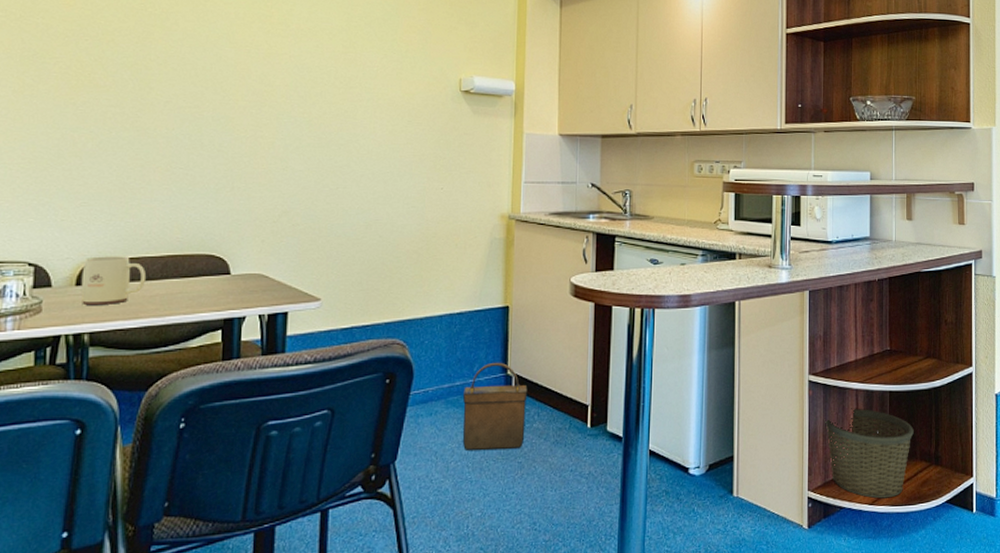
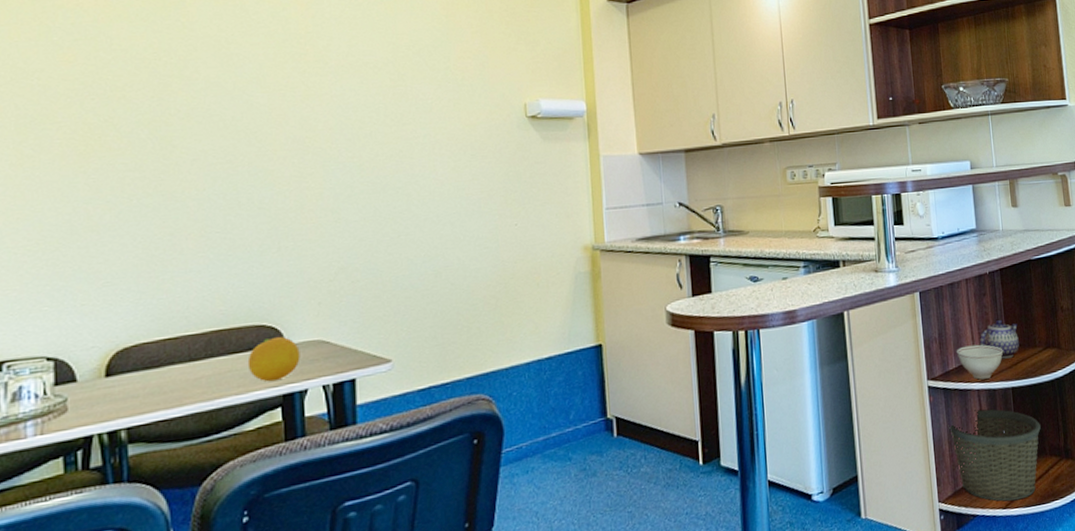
mug: present [81,256,147,306] -> none [111,337,189,398]
fruit: none [196,266,242,306] -> present [247,336,300,382]
handbag: present [462,362,528,450] -> none [561,406,633,507]
bowl: none [839,346,885,380] -> present [956,344,1004,380]
teapot: none [863,325,901,363] -> present [980,319,1019,359]

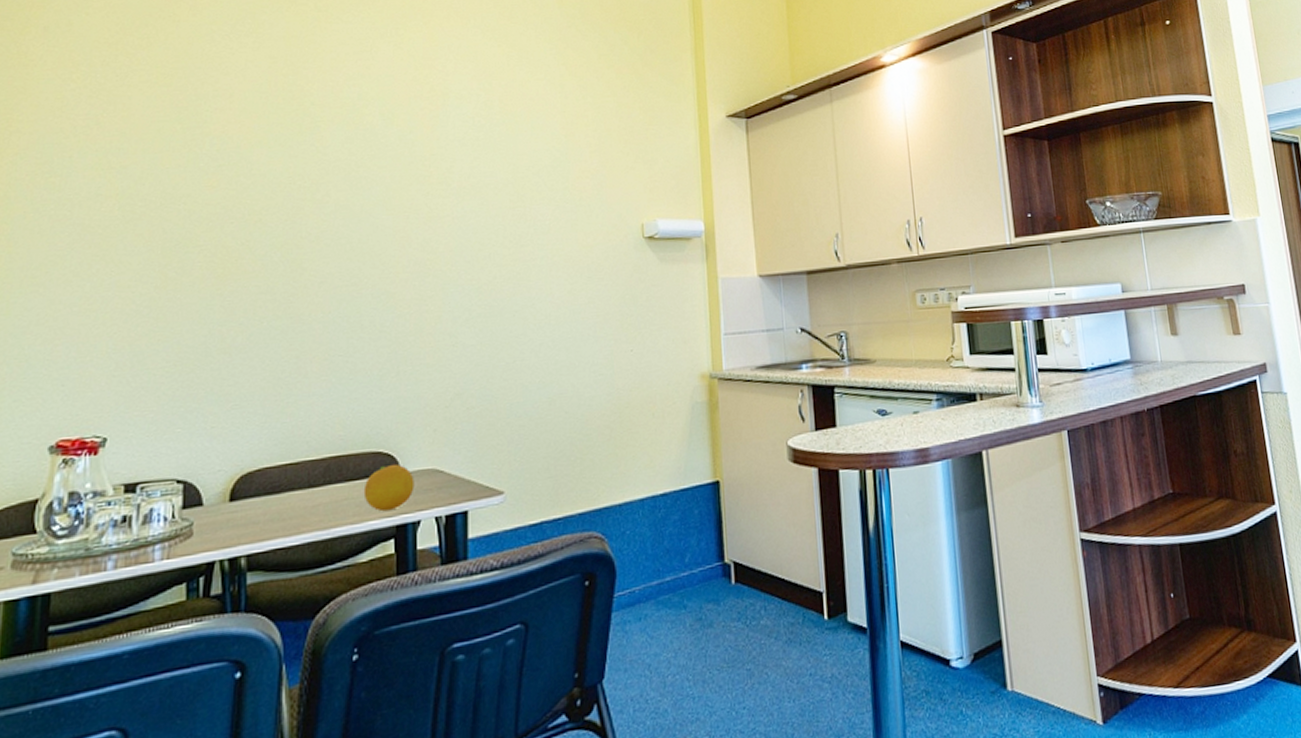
basket: present [948,409,1041,502] -> none [1105,568,1216,680]
bowl: present [956,344,1004,380] -> none [1112,492,1168,534]
teapot: present [980,319,1019,359] -> none [1139,463,1187,510]

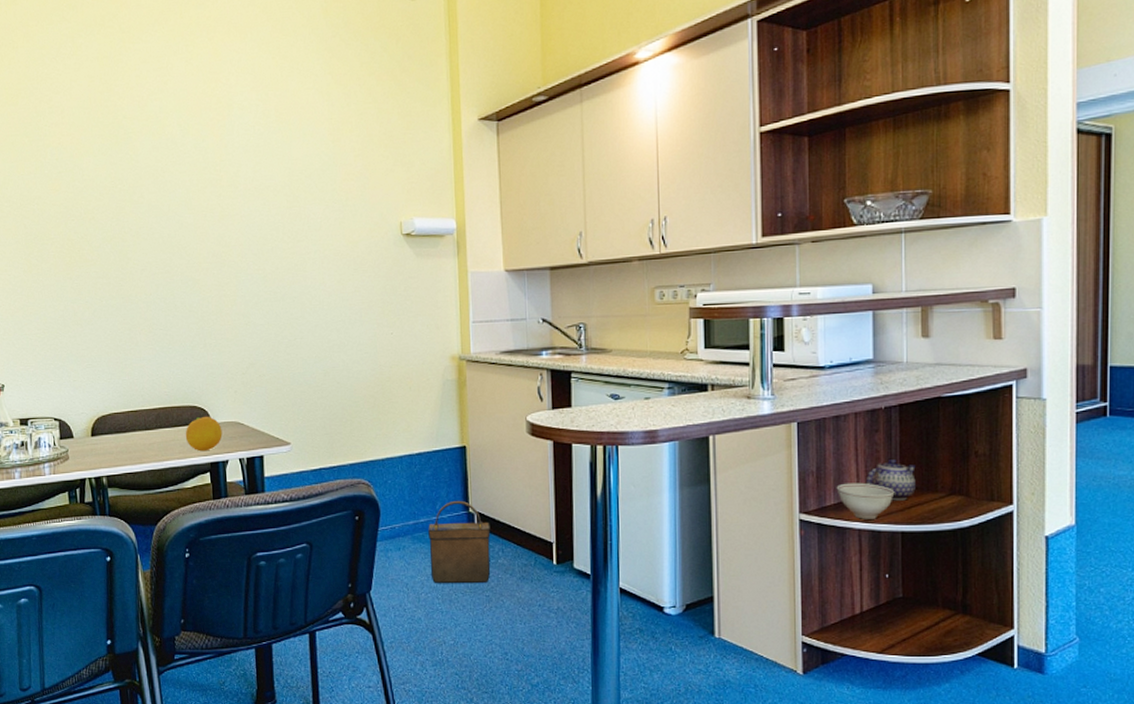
handbag: none [675,548,752,660] -> present [428,500,491,583]
bowl: none [1112,492,1168,534] -> present [836,482,895,519]
teapot: none [1139,463,1187,510] -> present [867,458,916,501]

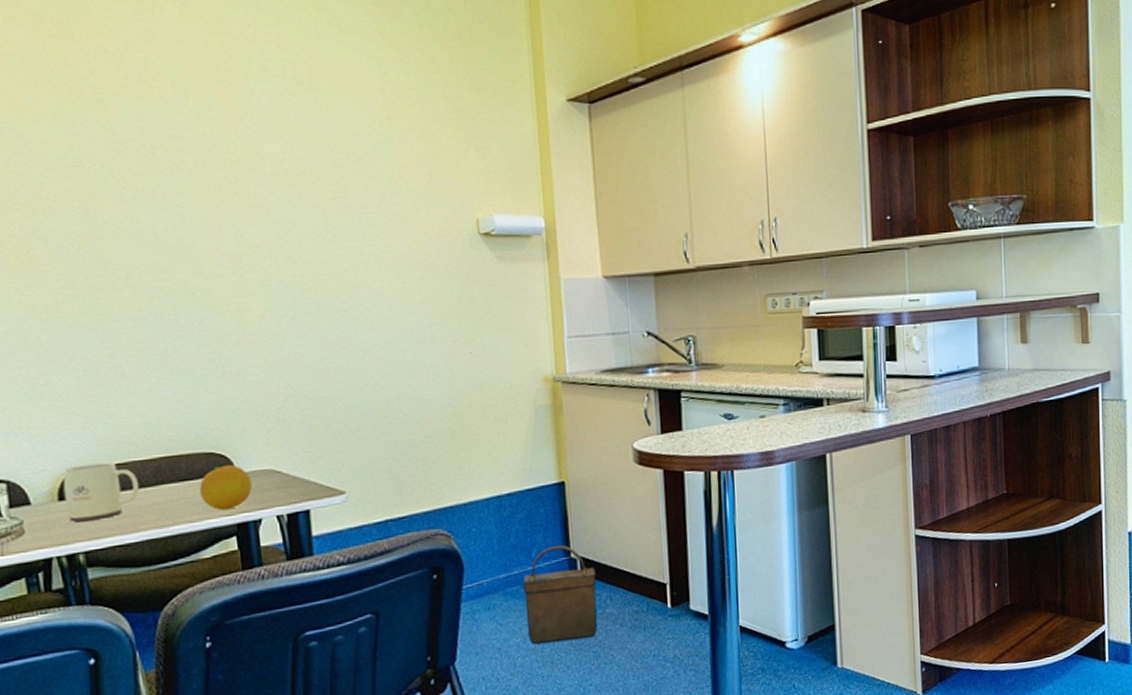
mug: none [94,410,145,453] -> present [62,462,140,522]
bowl: present [836,482,895,519] -> none [948,492,1001,530]
teapot: present [867,458,916,501] -> none [976,466,1019,509]

